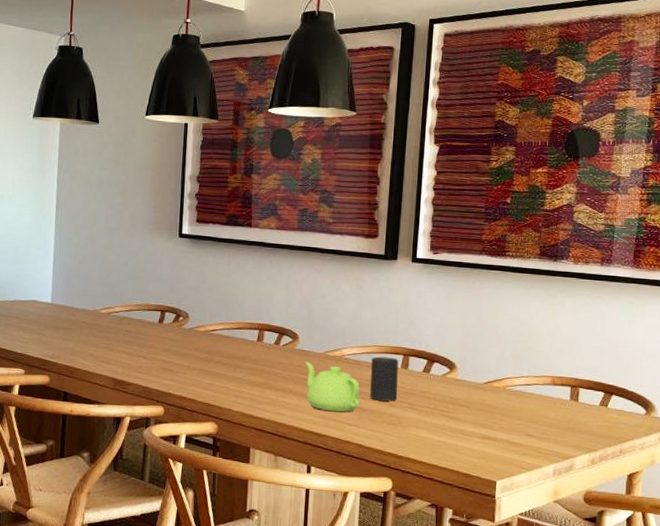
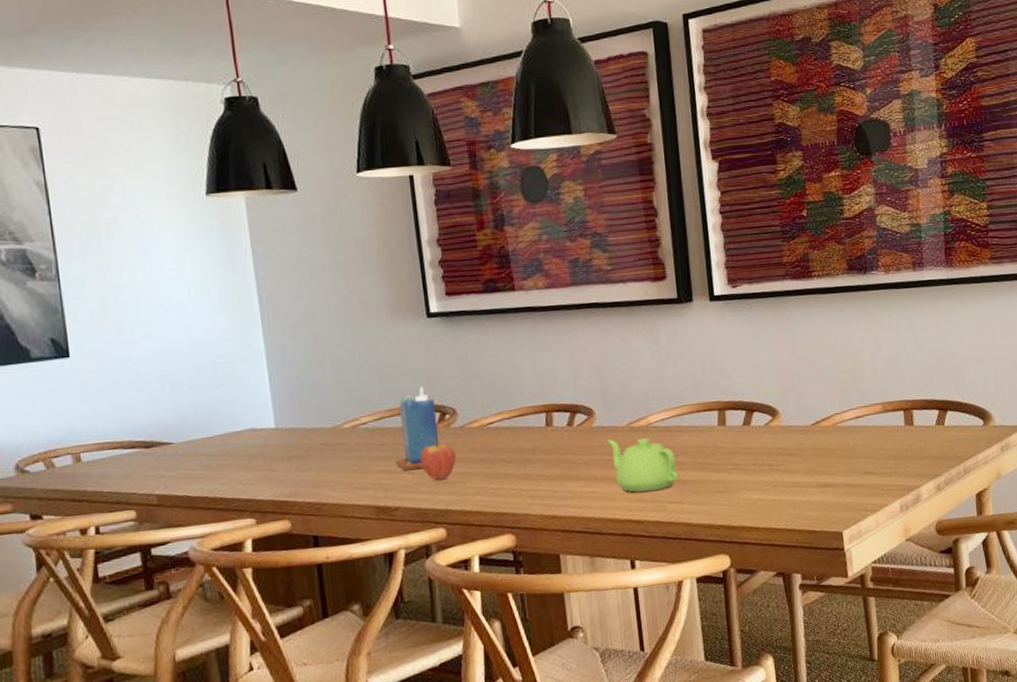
candle: none [135,291,173,356] -> present [396,386,439,471]
fruit: none [154,332,182,368] -> present [420,437,456,481]
cup: present [370,356,399,402] -> none [682,415,720,469]

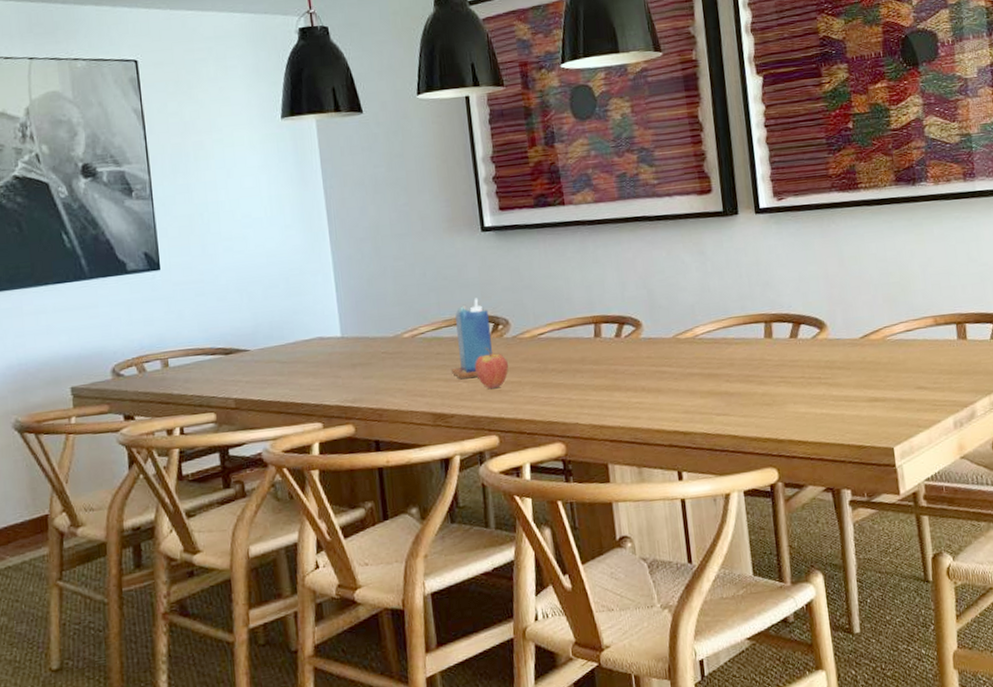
teapot: present [606,438,680,493] -> none [653,350,726,404]

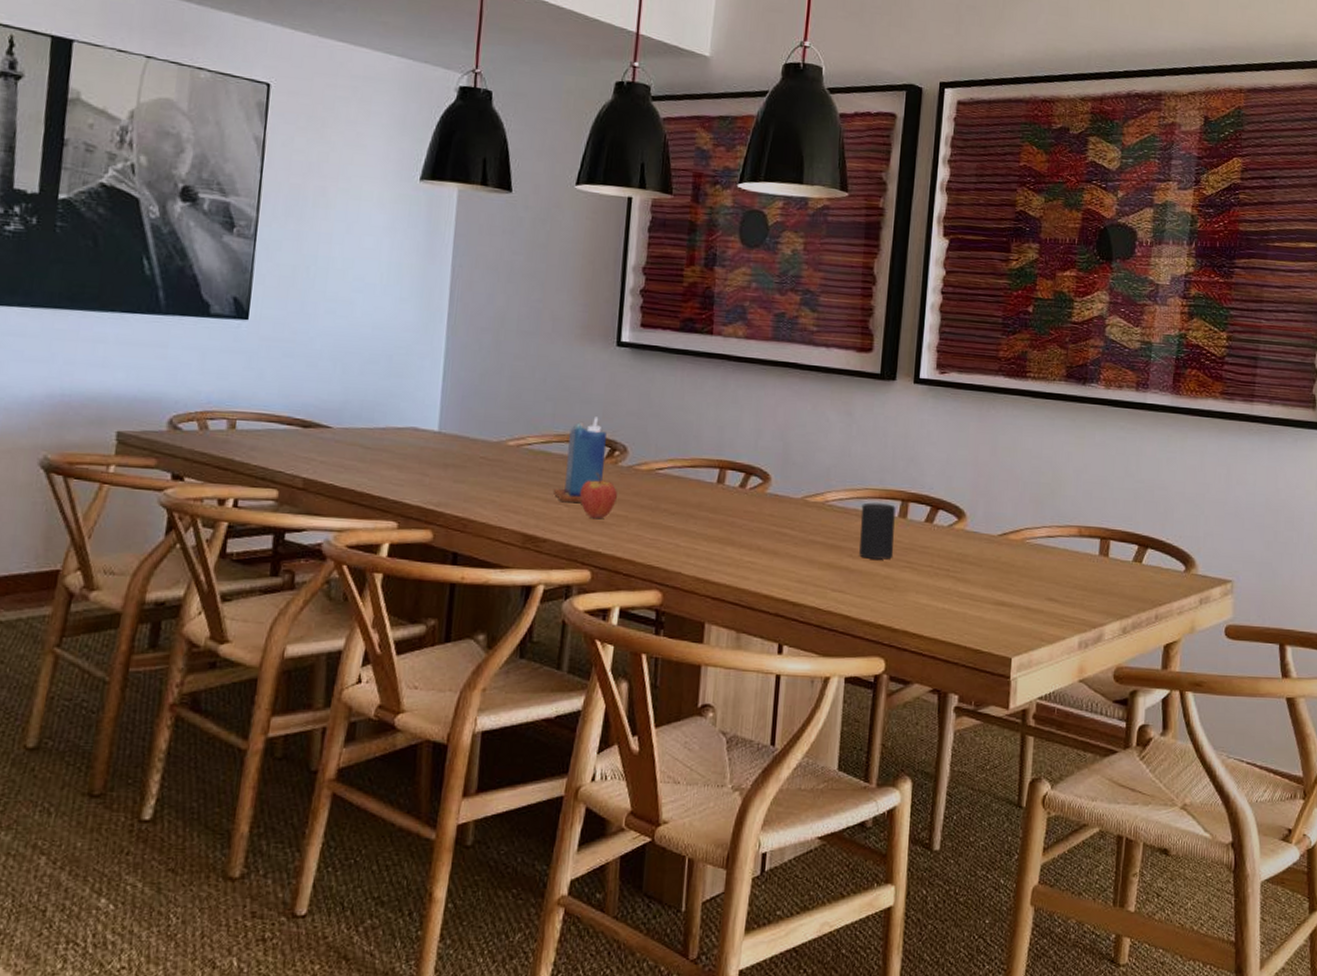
cup: none [729,327,767,381] -> present [859,502,896,560]

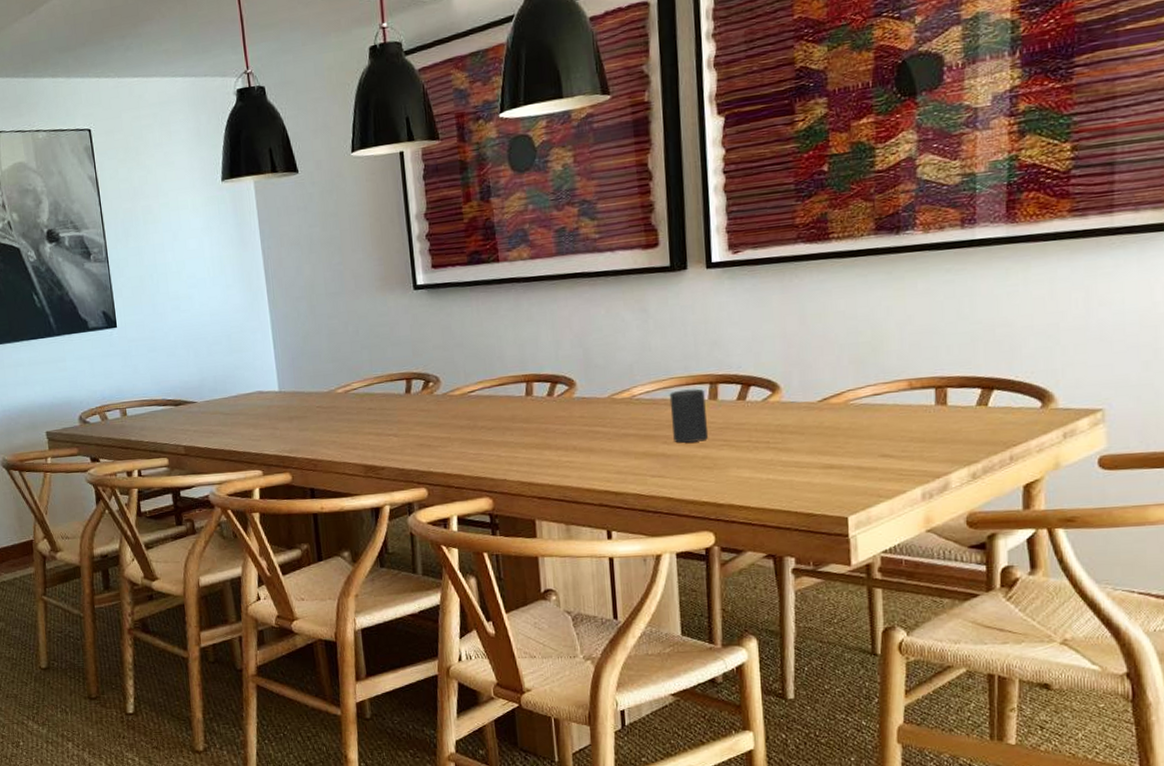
candle: present [554,416,607,503] -> none [383,355,422,434]
fruit: present [580,471,617,519] -> none [405,403,438,444]

